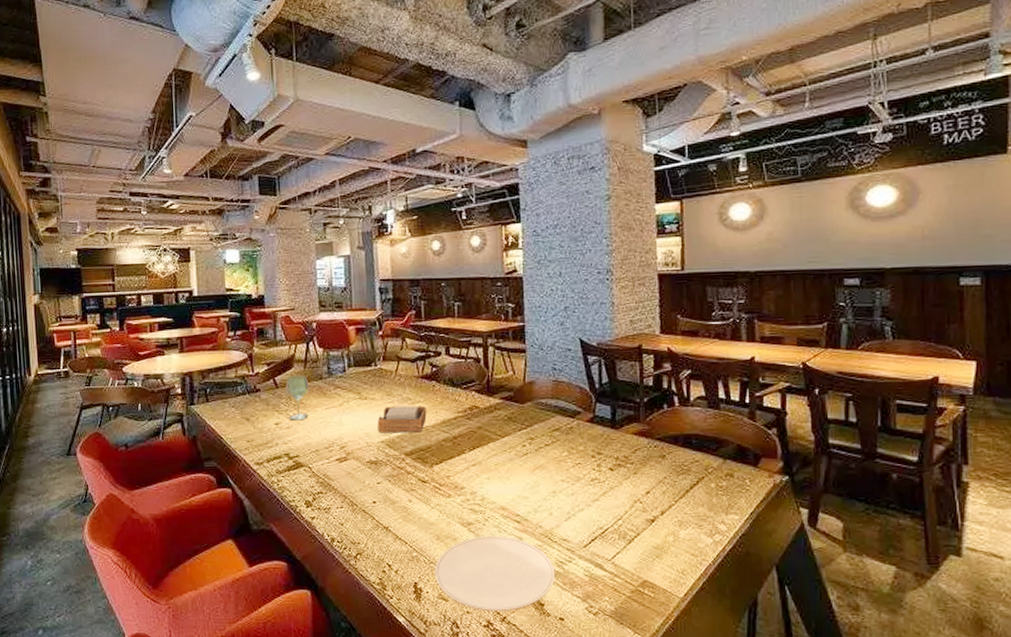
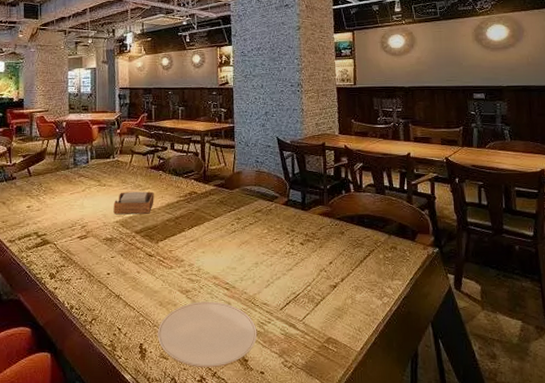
wine glass: present [285,375,310,421] -> none [37,166,58,204]

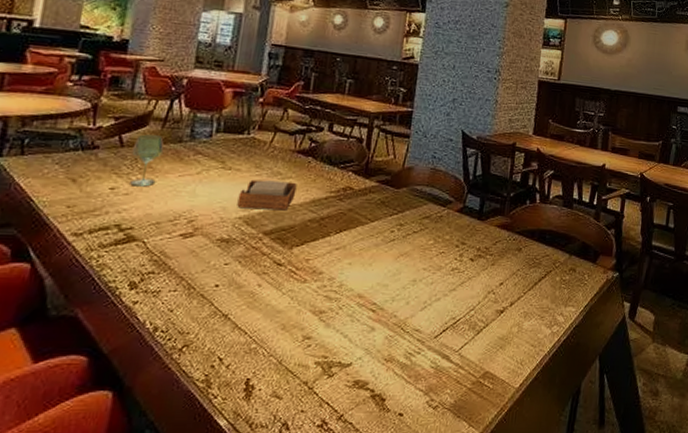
wine glass: none [37,166,58,204] -> present [130,134,165,187]
plate: present [158,301,257,368] -> none [272,325,403,410]

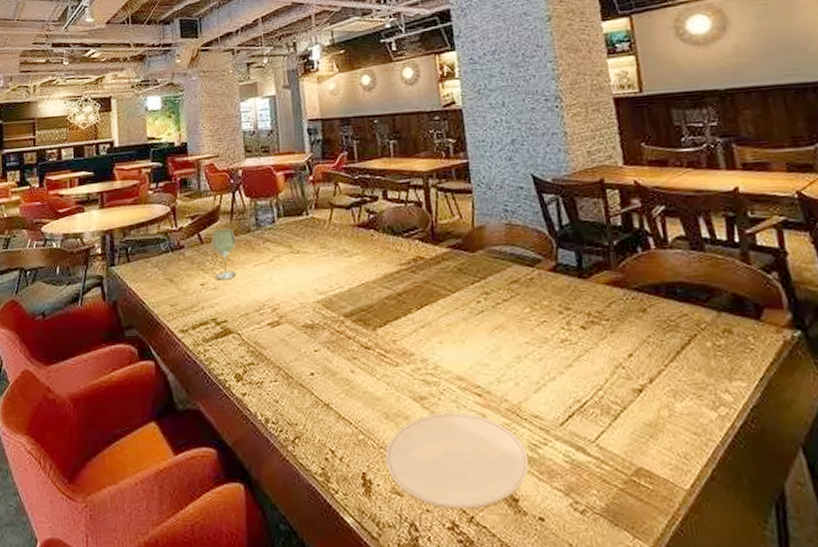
napkin holder: present [237,179,297,211] -> none [311,258,366,292]
plate: none [272,325,403,410] -> present [385,412,529,510]

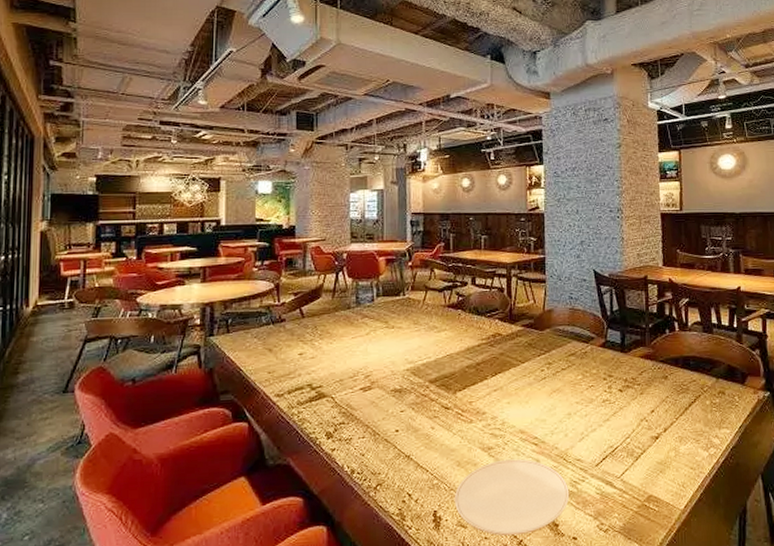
wine glass: present [210,228,237,280] -> none [311,305,337,350]

